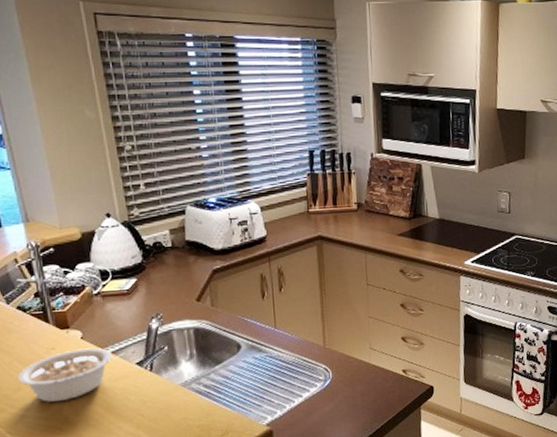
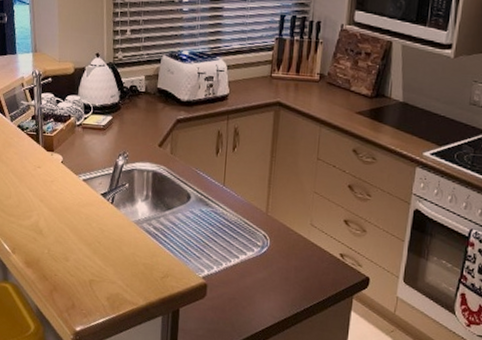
legume: present [18,347,126,403] -> none [10,171,95,215]

